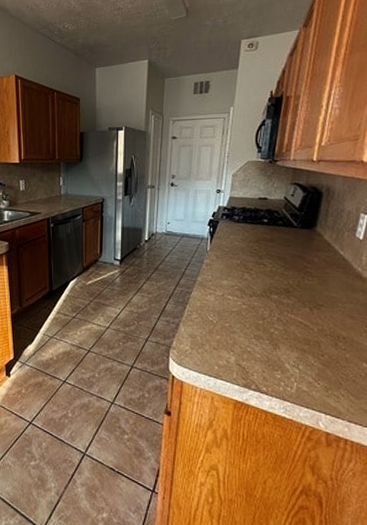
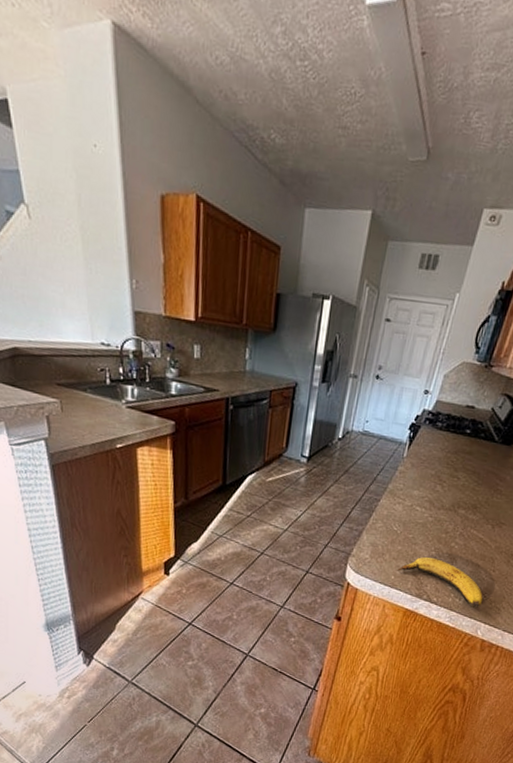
banana: none [219,345,318,397] -> present [397,557,483,608]

